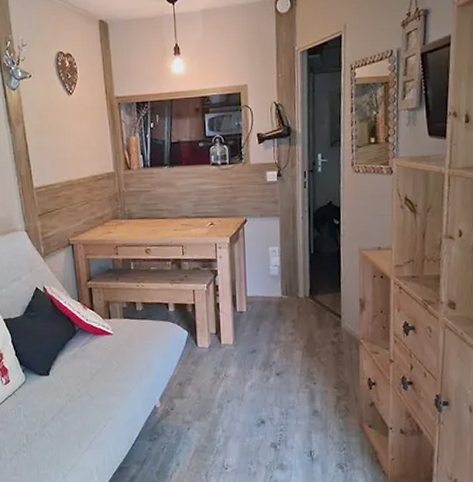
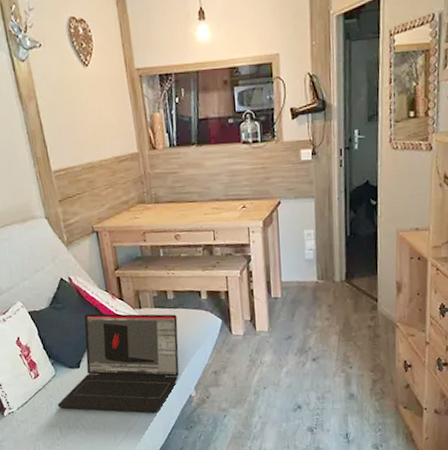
laptop: none [25,322,145,423] -> present [57,313,179,413]

